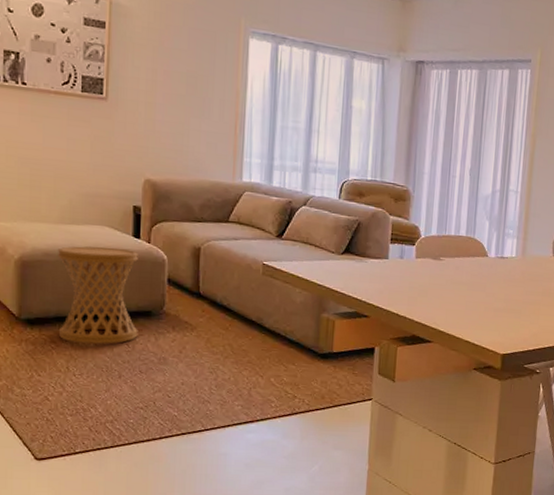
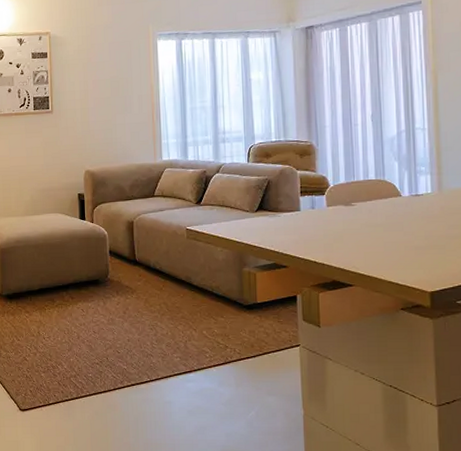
side table: present [57,246,138,344] -> none [25,230,90,311]

